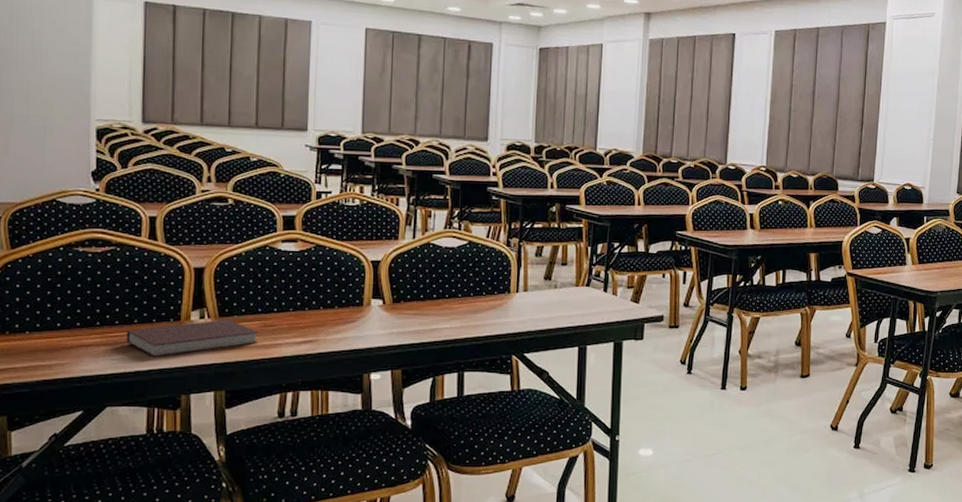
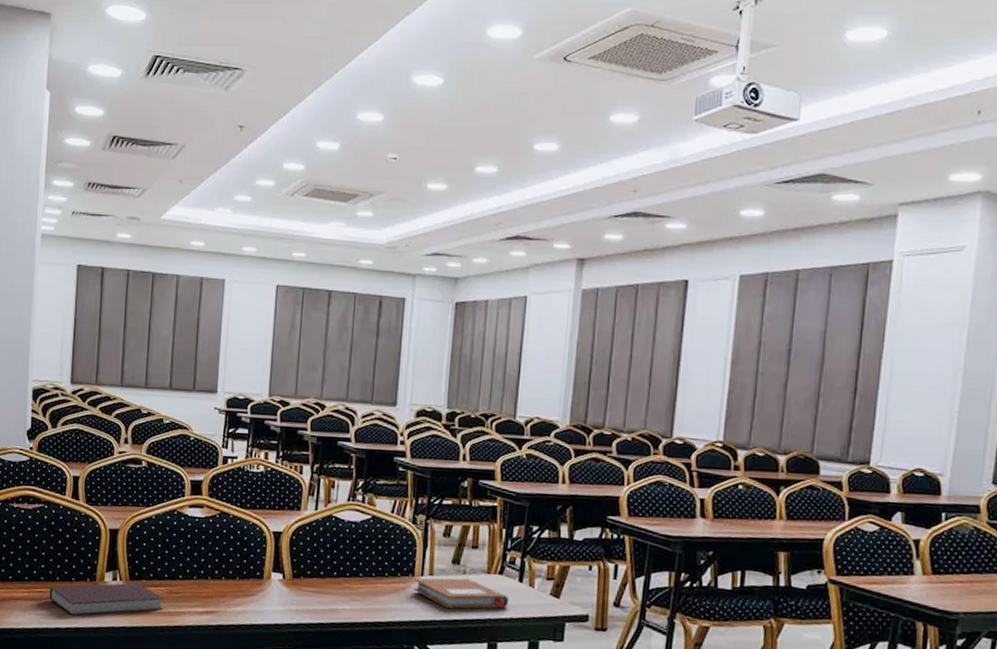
notebook: none [510,292,596,319] -> present [413,578,509,609]

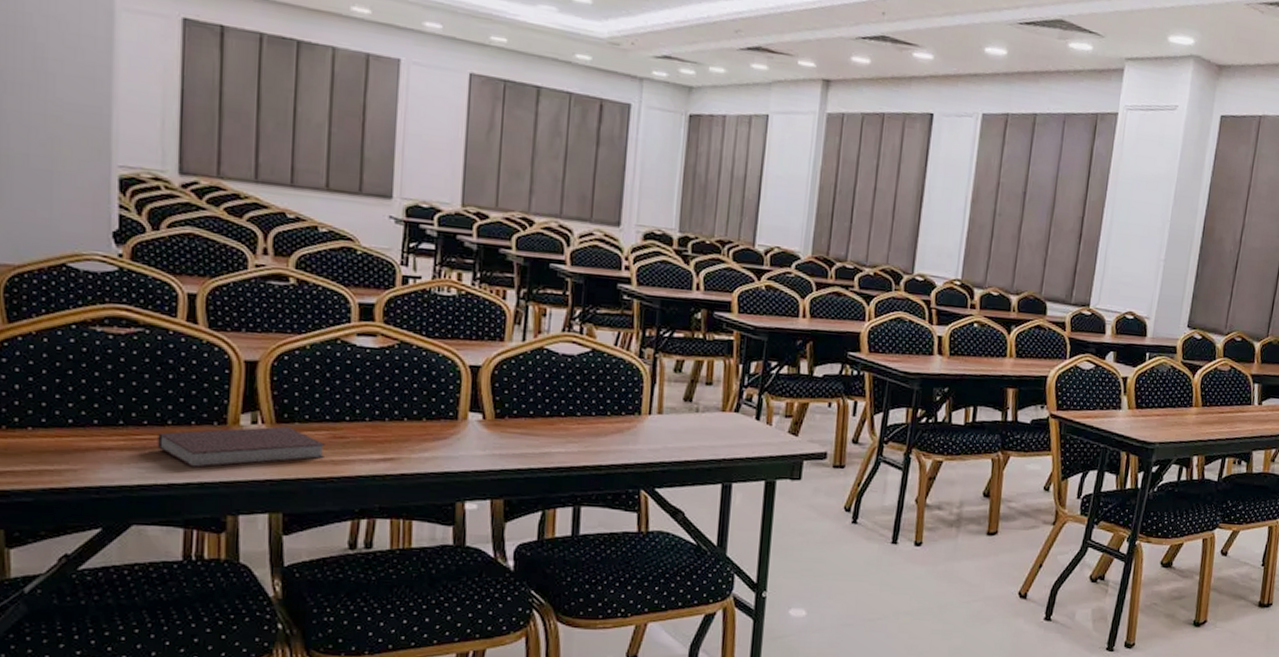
notebook: present [413,578,509,609] -> none [640,416,746,449]

